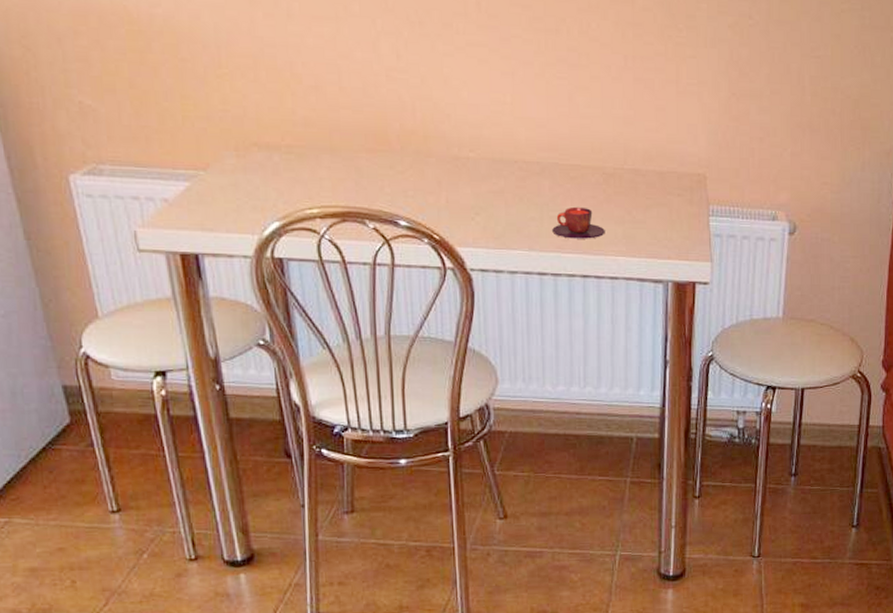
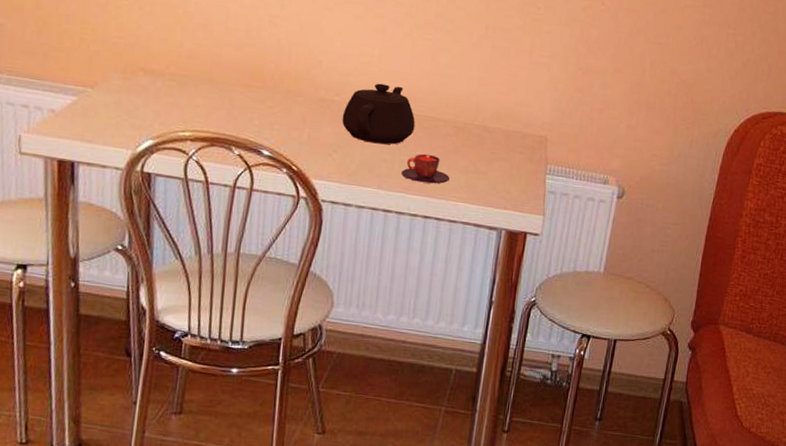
teapot: none [480,133,561,201] -> present [342,83,416,145]

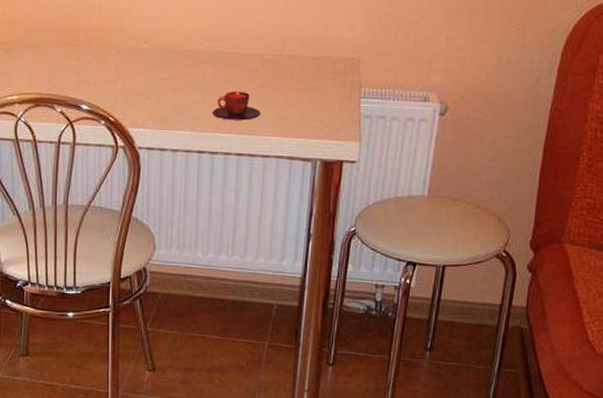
teapot: present [342,83,416,145] -> none [152,26,223,87]

